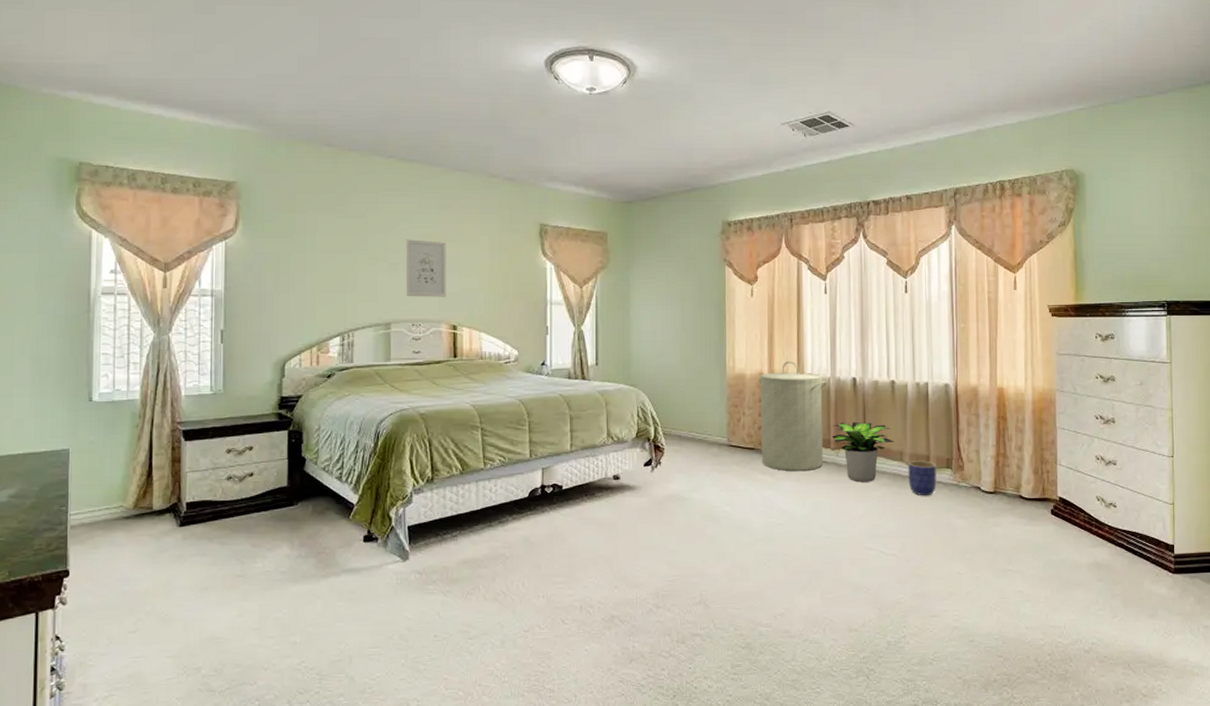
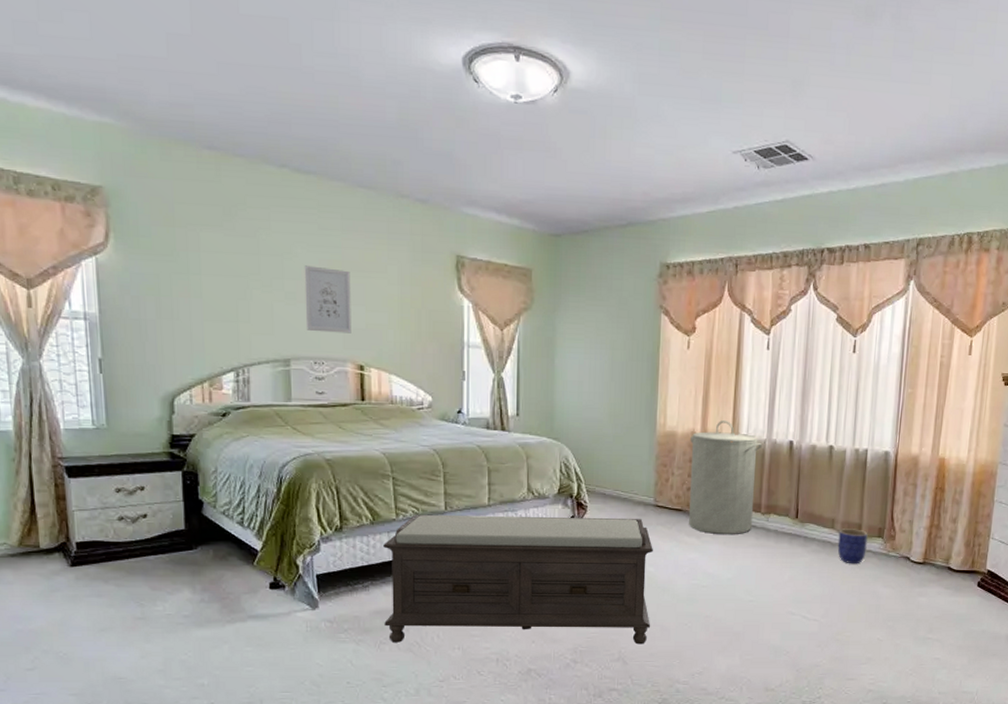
bench: none [471,459,731,592] -> present [383,514,653,645]
potted plant: present [832,421,895,482] -> none [763,486,827,548]

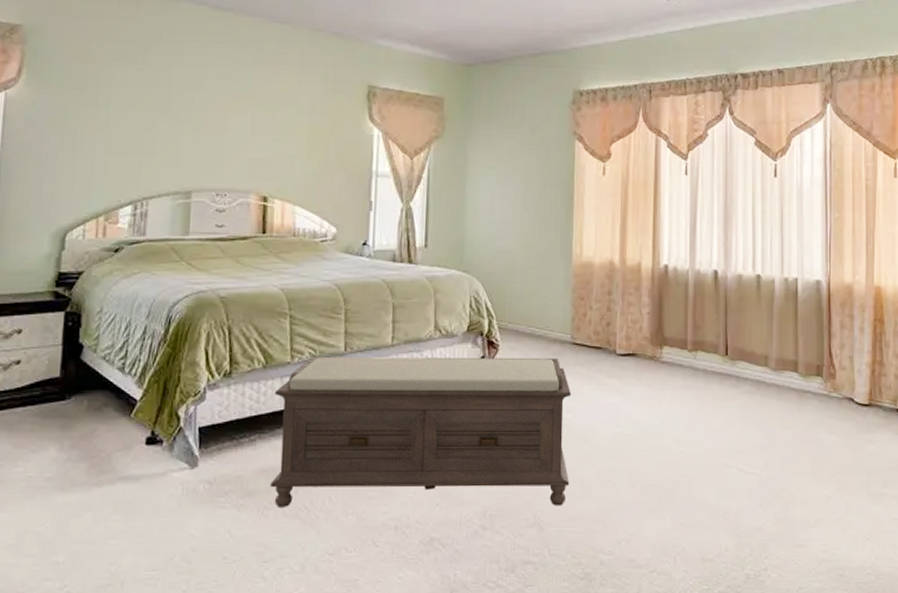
wall art: present [304,265,351,334] -> none [210,97,260,164]
laundry hamper: present [689,421,763,535] -> none [609,249,685,376]
planter: present [837,529,868,564] -> none [773,366,805,407]

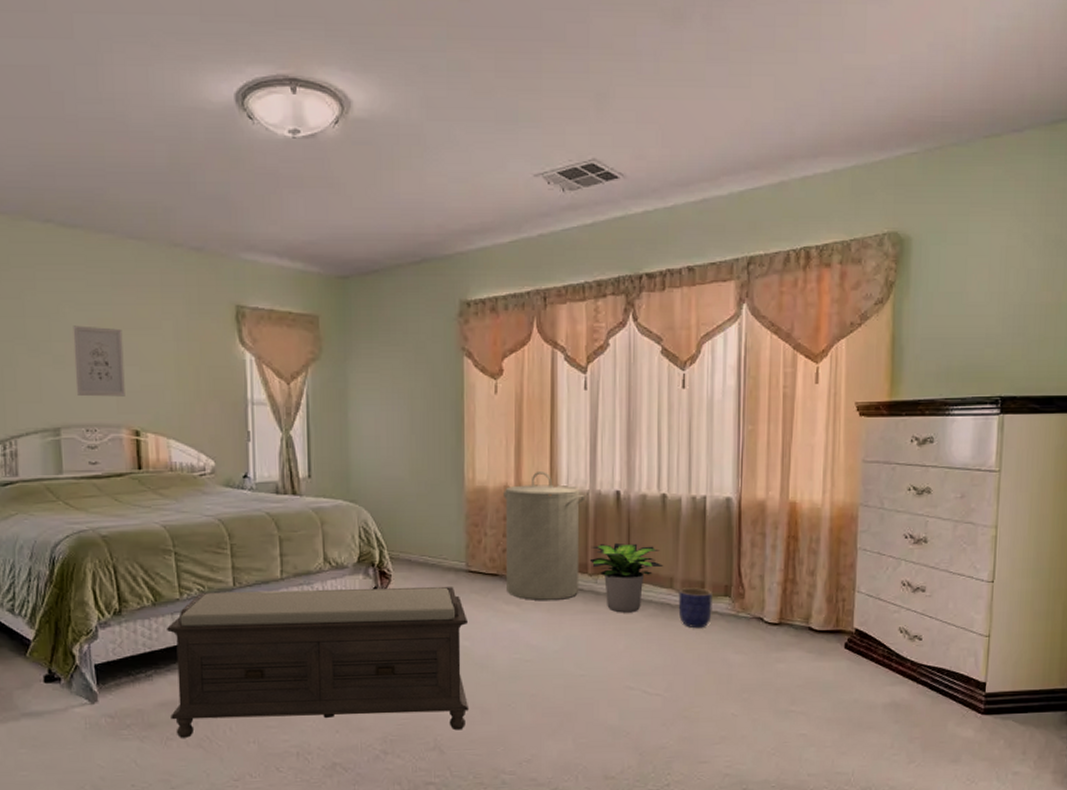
wall art: none [210,97,260,164] -> present [73,325,125,397]
laundry hamper: none [609,249,685,376] -> present [504,472,585,601]
potted plant: none [689,320,759,390] -> present [589,542,664,613]
planter: none [773,366,805,407] -> present [678,587,712,629]

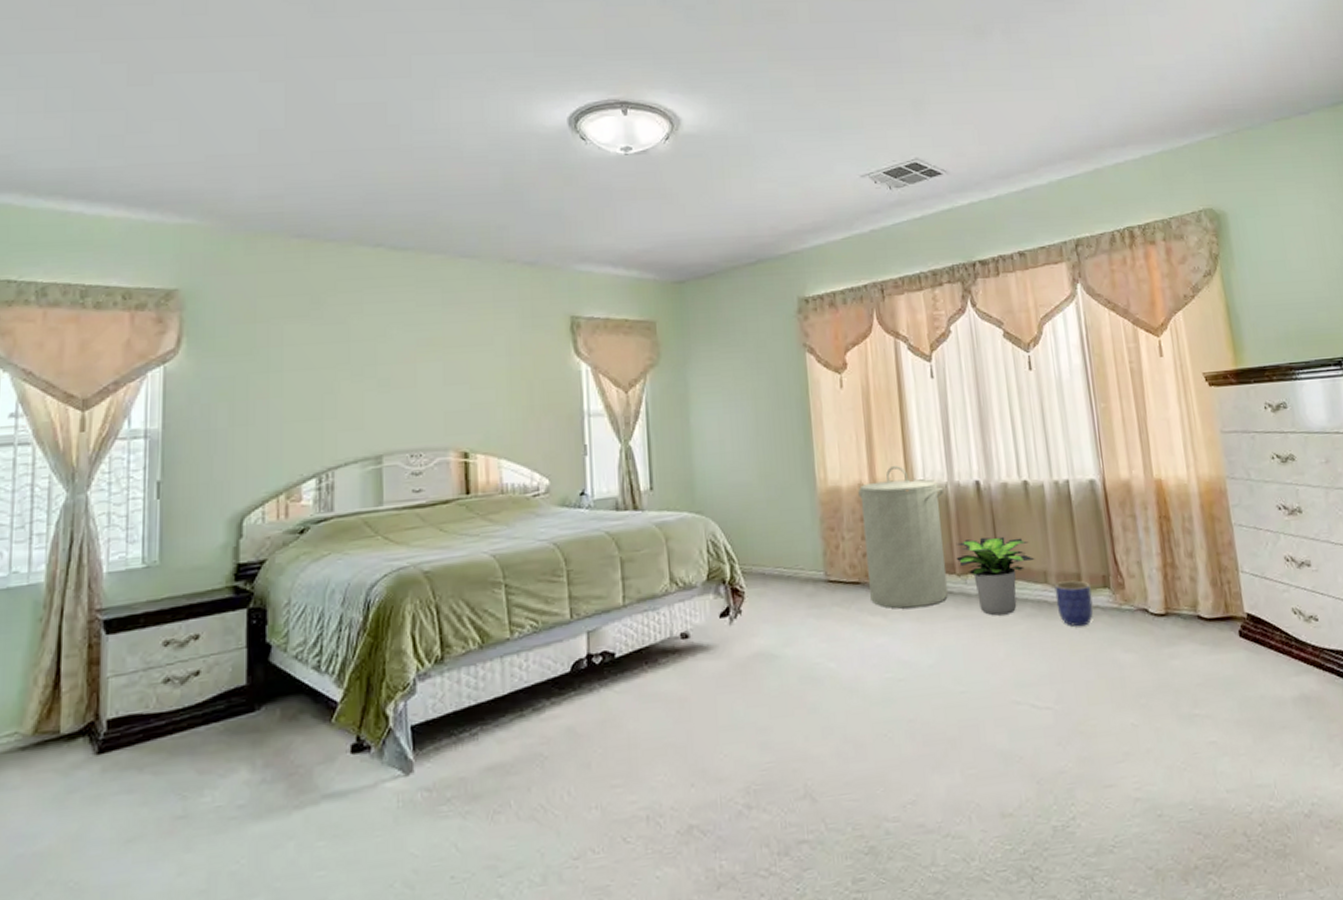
wall art: present [73,325,125,397] -> none [400,346,454,421]
bench: present [167,587,469,738] -> none [495,600,841,810]

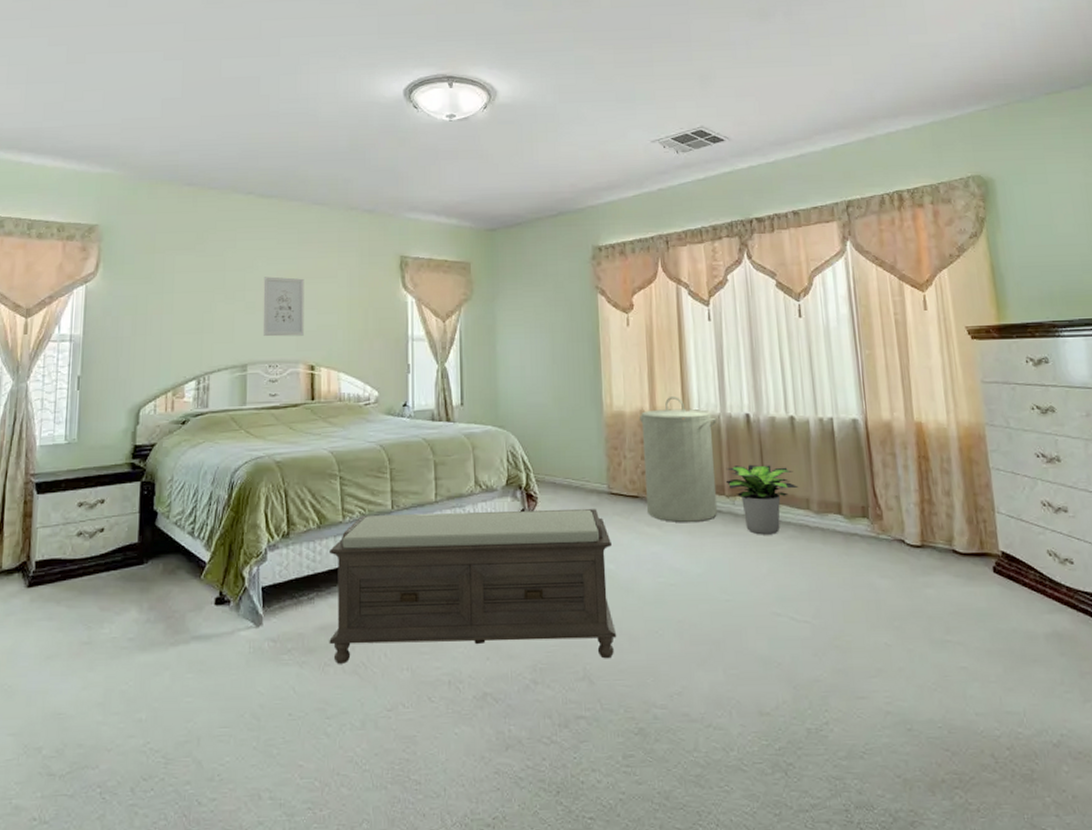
wall art: none [400,346,454,421] -> present [262,276,304,337]
bench: none [495,600,841,810] -> present [329,509,617,664]
planter: present [1054,580,1094,627] -> none [816,509,853,551]

